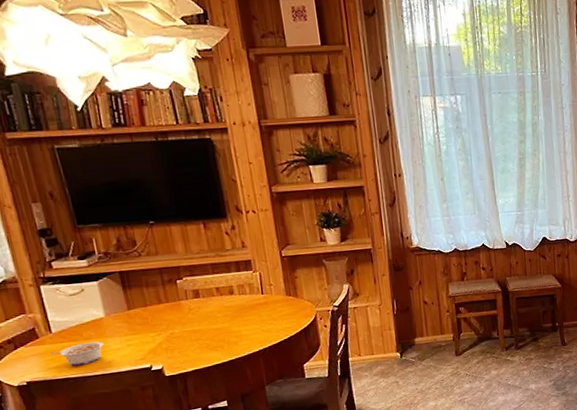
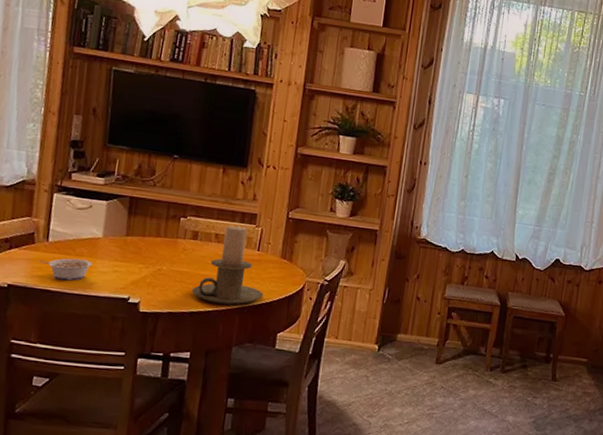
candle holder: none [209,275,280,352] -> present [191,226,264,305]

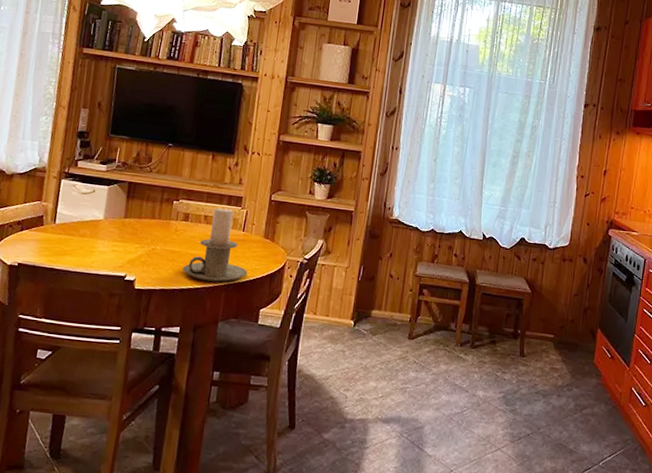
legume: present [39,258,92,281] -> none [46,239,94,260]

